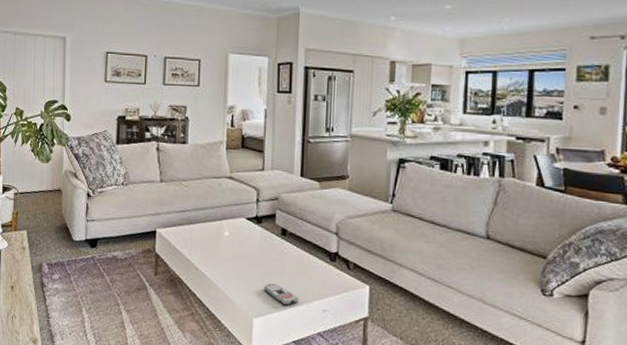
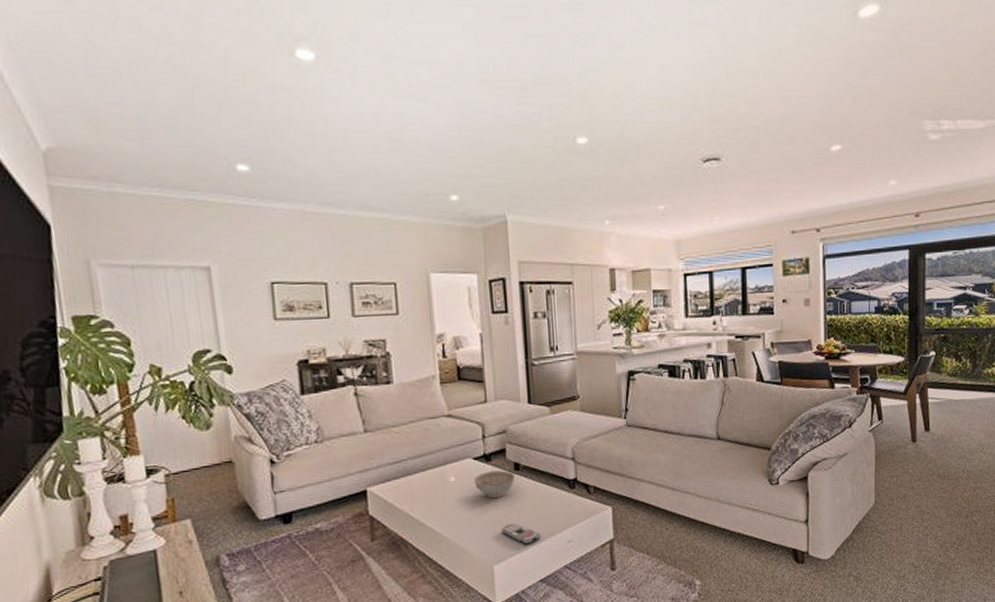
decorative bowl: none [245,232,282,258] -> present [474,470,516,499]

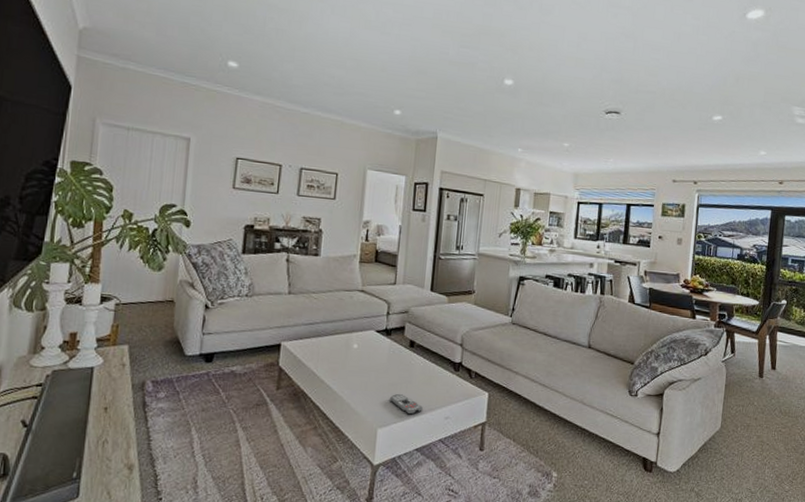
decorative bowl: present [474,470,516,499] -> none [373,344,410,369]

